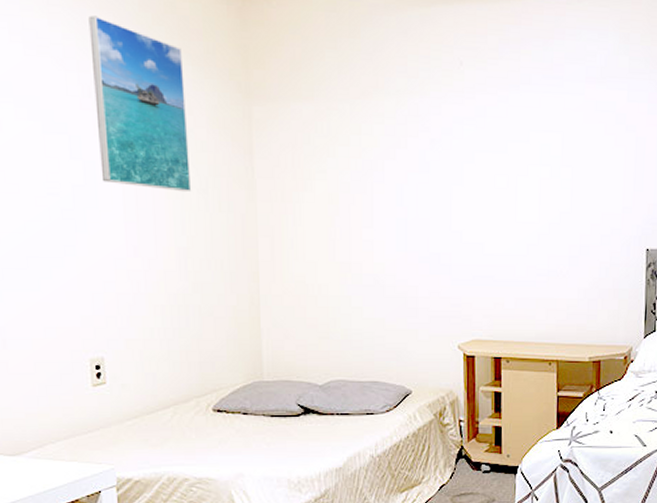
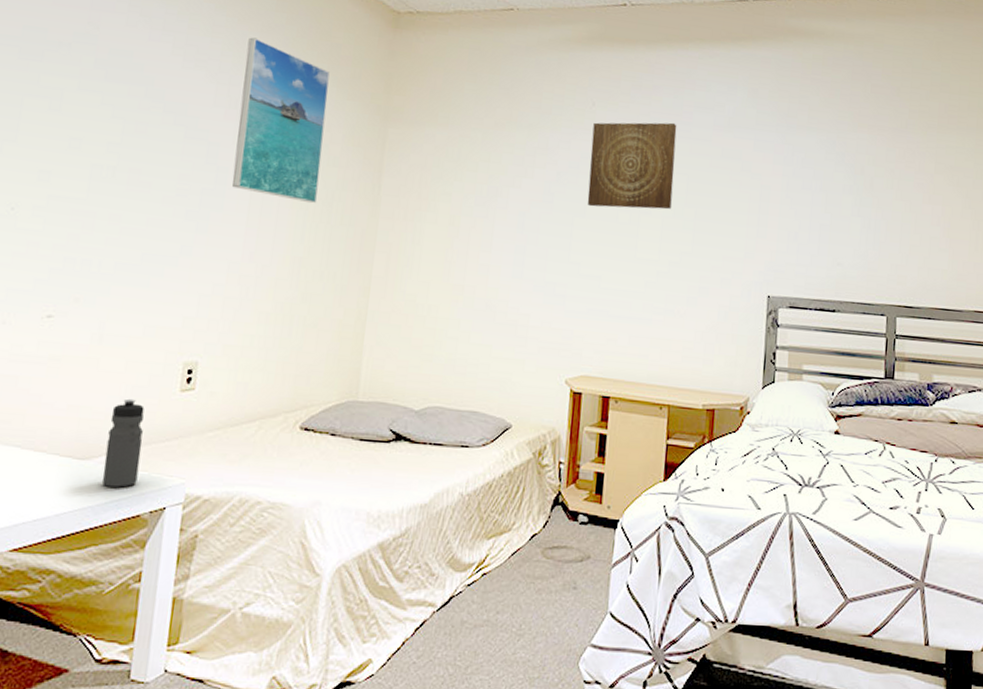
water bottle: none [31,397,69,478] -> present [102,398,145,488]
wall art: none [462,77,549,173] -> present [587,122,677,210]

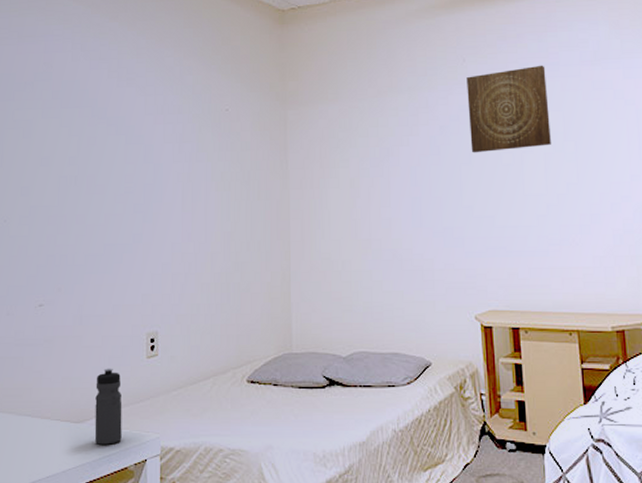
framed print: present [232,37,330,204] -> none [165,53,237,185]

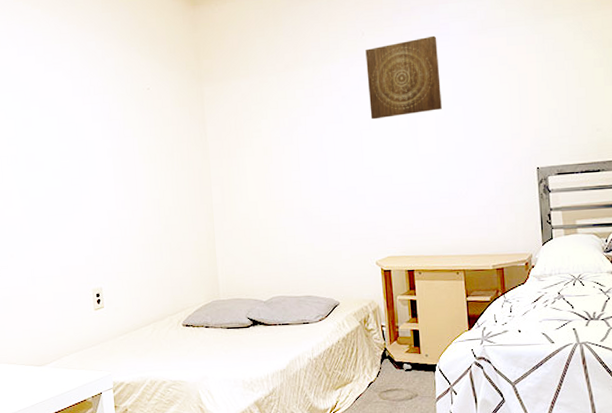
water bottle: present [94,368,122,445] -> none [52,320,79,383]

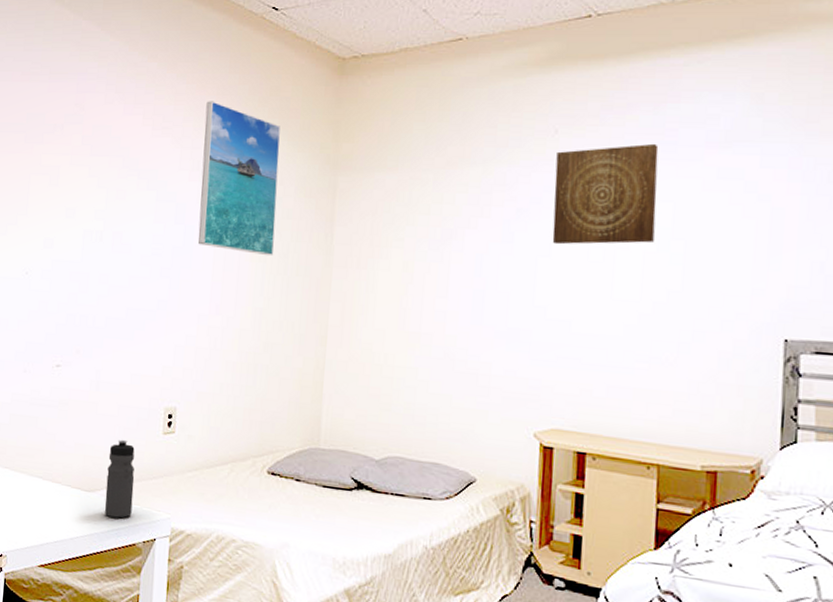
water bottle: none [52,320,79,383] -> present [104,439,135,519]
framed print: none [87,37,162,157] -> present [198,101,281,256]

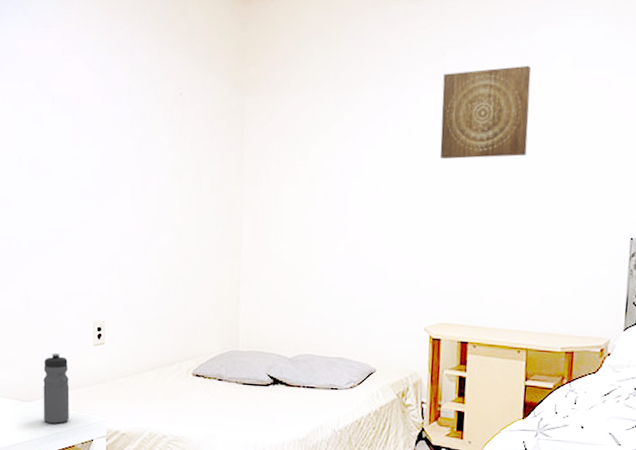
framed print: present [198,101,281,256] -> none [115,24,190,177]

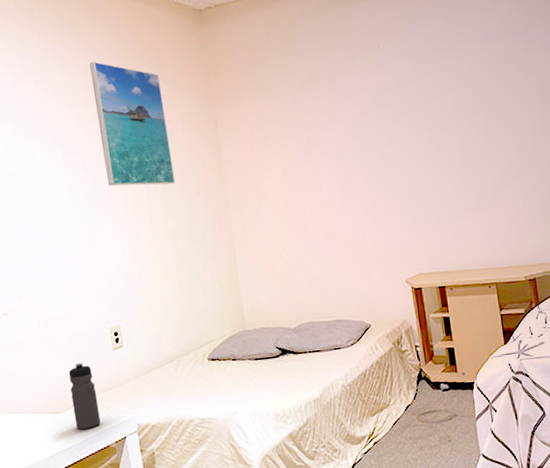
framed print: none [115,24,190,177] -> present [89,61,176,186]
wall art: present [439,65,532,160] -> none [382,44,463,134]

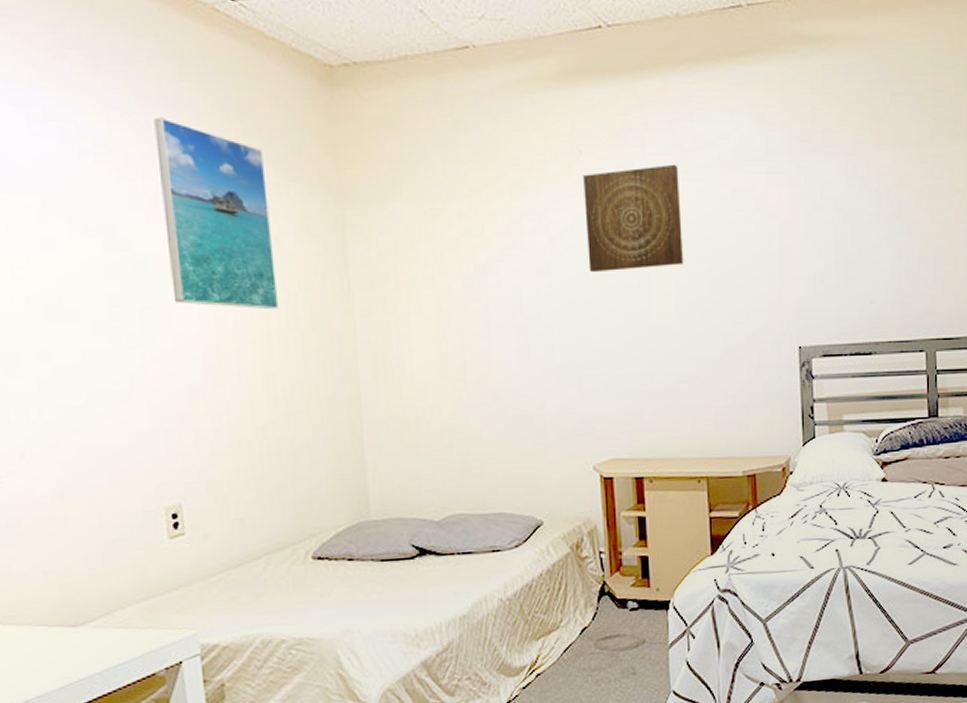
water bottle: present [69,362,101,430] -> none [96,554,143,650]
wall art: none [382,44,463,134] -> present [583,164,683,273]

